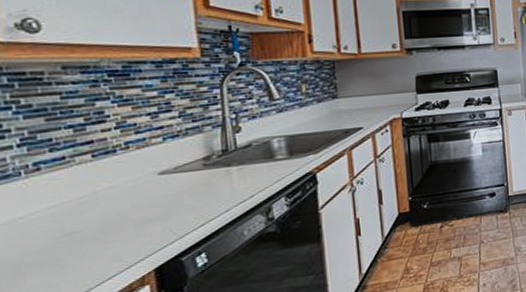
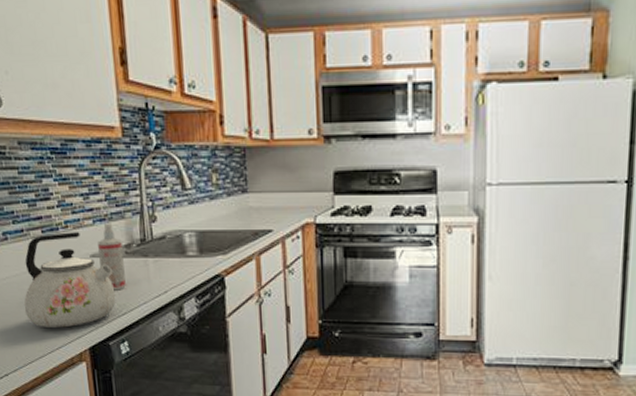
kettle: none [61,151,191,259] -> present [24,232,116,328]
spray bottle: none [169,138,204,204] -> present [98,223,126,291]

